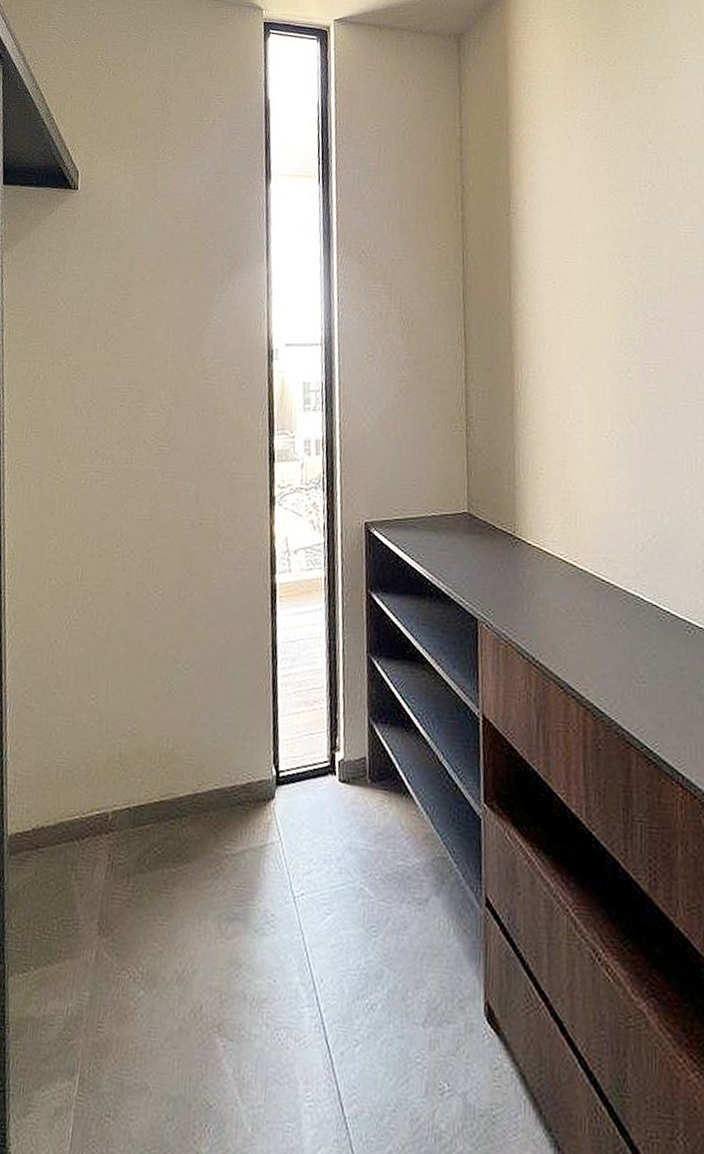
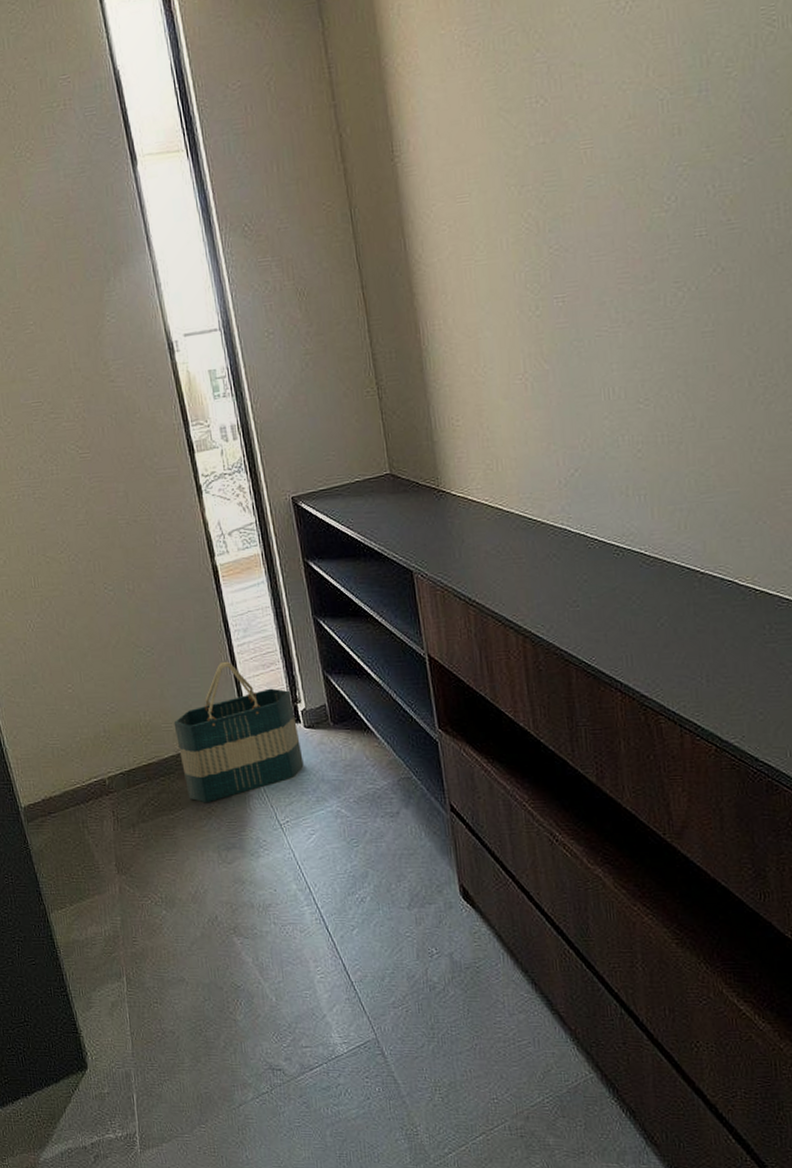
tote bag: none [197,691,332,859] -> present [173,661,304,803]

